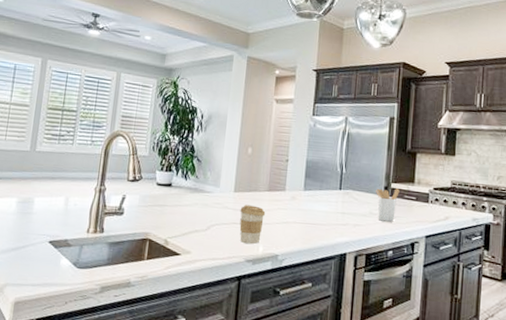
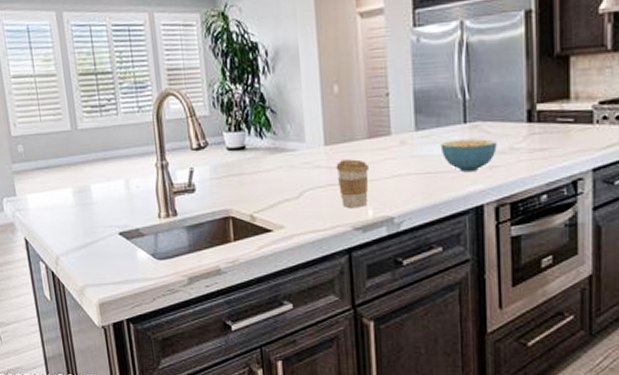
cereal bowl: none [320,201,361,227] -> present [440,139,497,171]
utensil holder: present [375,188,400,222] -> none [514,110,549,157]

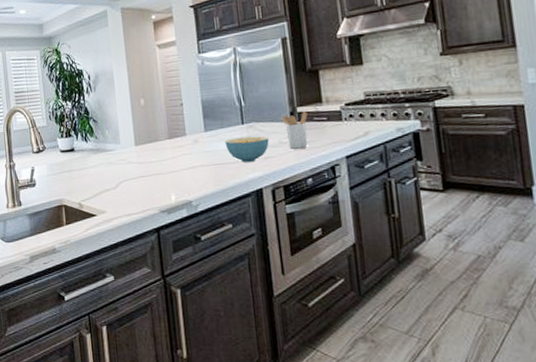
coffee cup: present [336,159,370,207] -> none [144,156,171,194]
utensil holder: none [514,110,549,157] -> present [280,112,308,149]

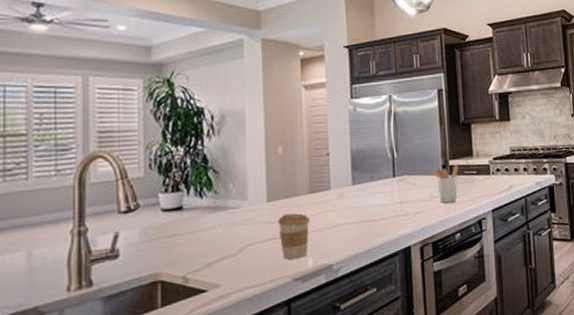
coffee cup: none [144,156,171,194] -> present [278,213,311,260]
cereal bowl: present [224,136,269,162] -> none [374,189,420,218]

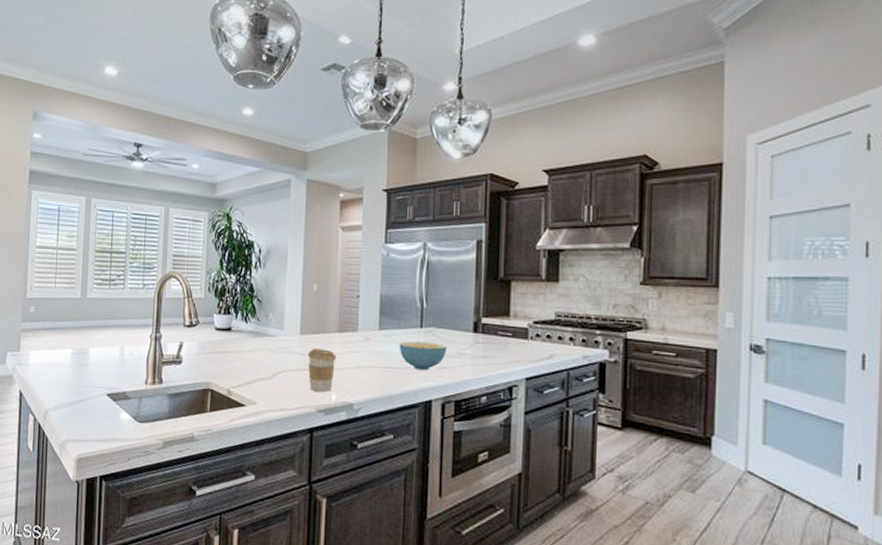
cereal bowl: none [374,189,420,218] -> present [399,341,447,370]
utensil holder: present [432,165,459,203] -> none [462,324,492,363]

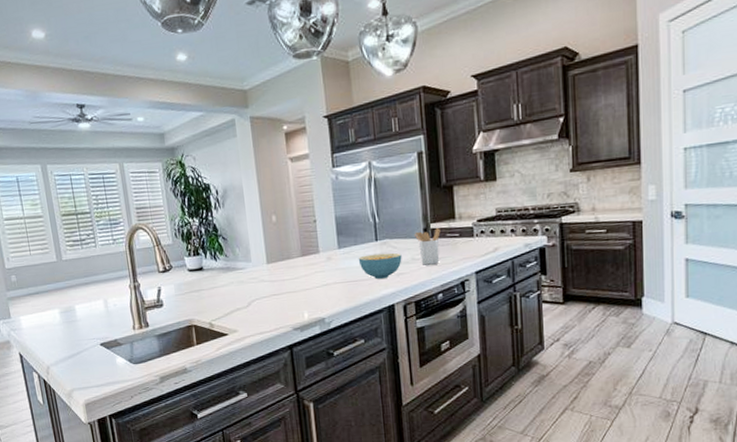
coffee cup: present [308,348,337,392] -> none [277,273,304,312]
utensil holder: none [462,324,492,363] -> present [413,228,441,265]

